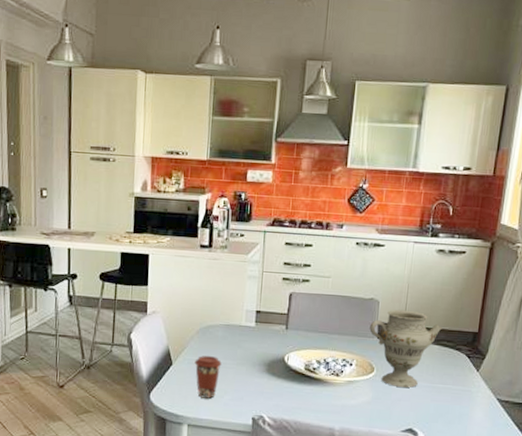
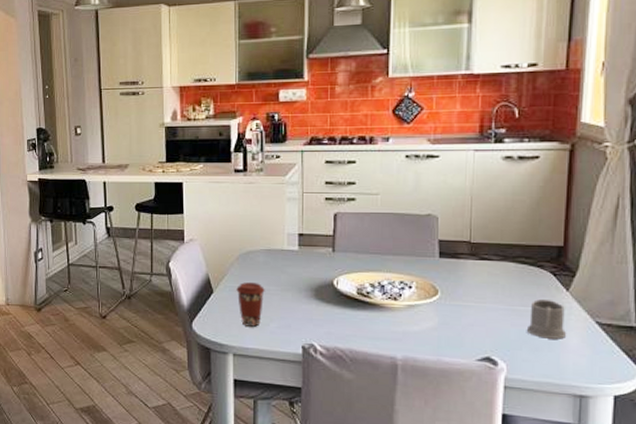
decorative vase: present [369,309,442,388] -> none [429,225,518,311]
mug: none [444,378,475,413] -> present [527,299,566,339]

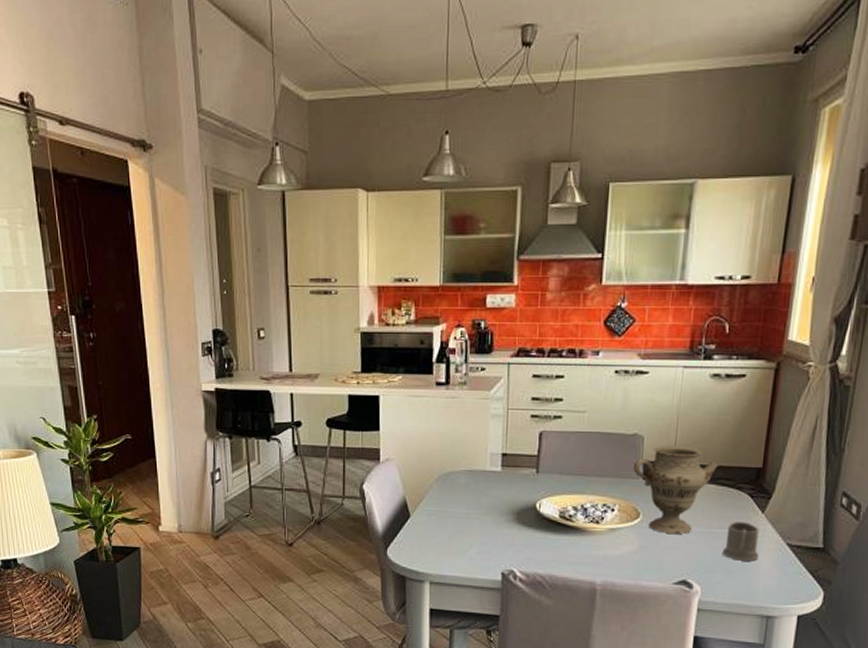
coffee cup: present [236,282,265,327] -> none [435,506,465,553]
decorative vase: none [429,225,518,311] -> present [633,445,719,534]

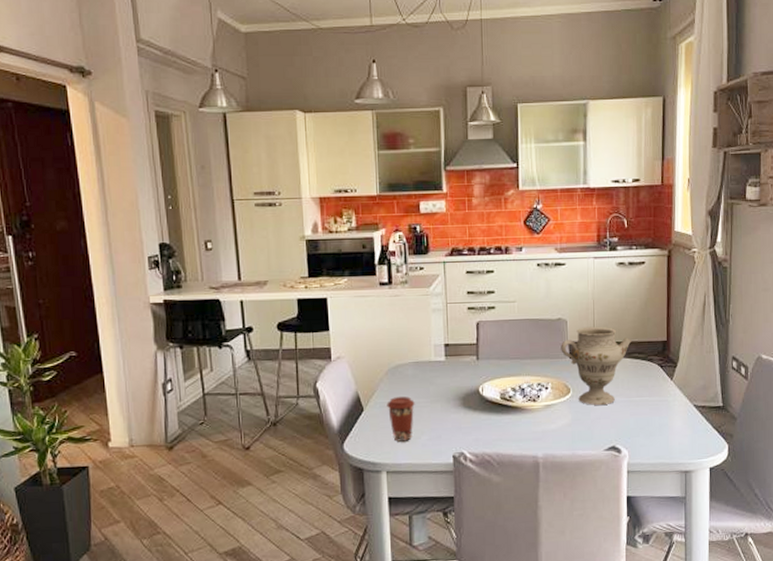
coffee cup: none [435,506,465,553] -> present [387,396,415,442]
mug: present [723,522,759,561] -> none [643,389,672,424]

